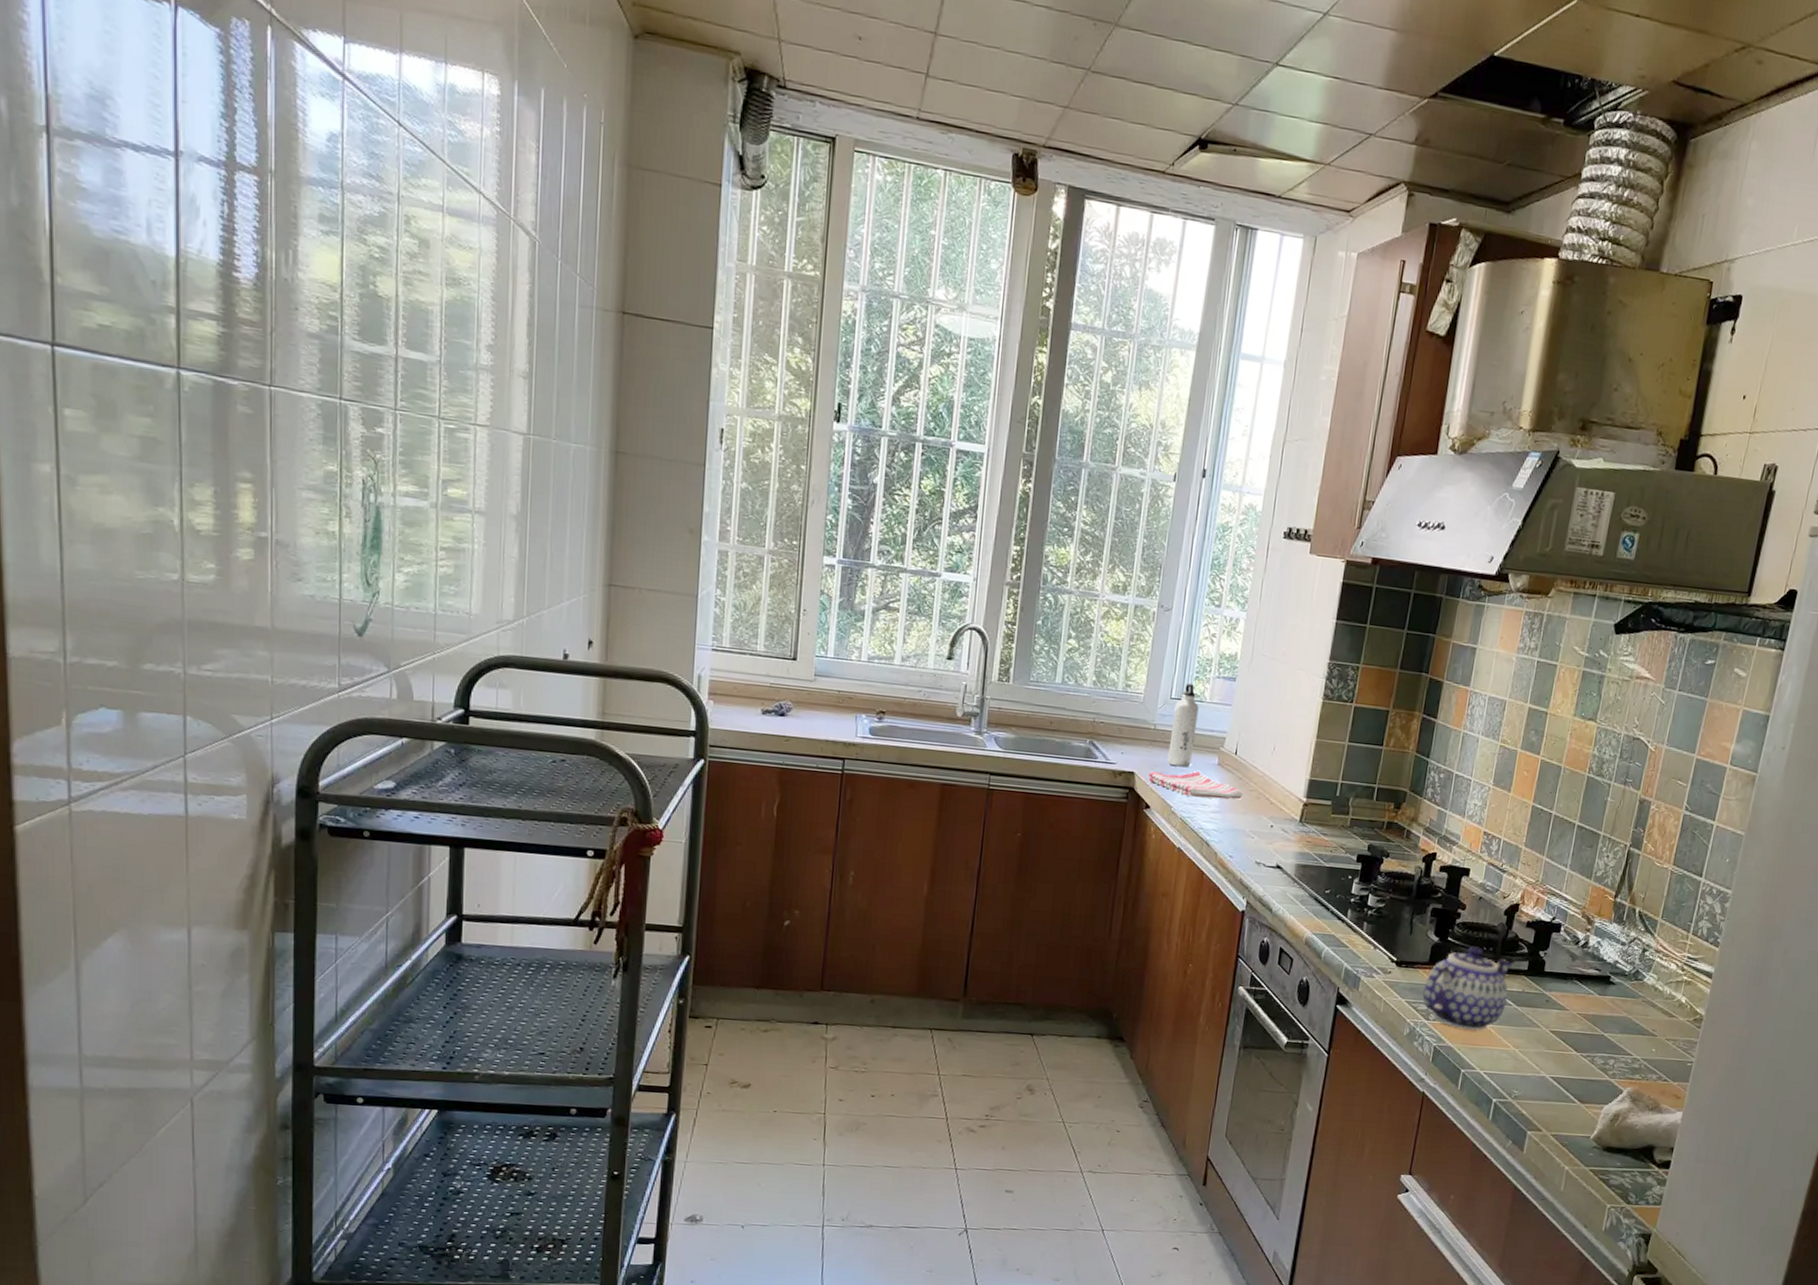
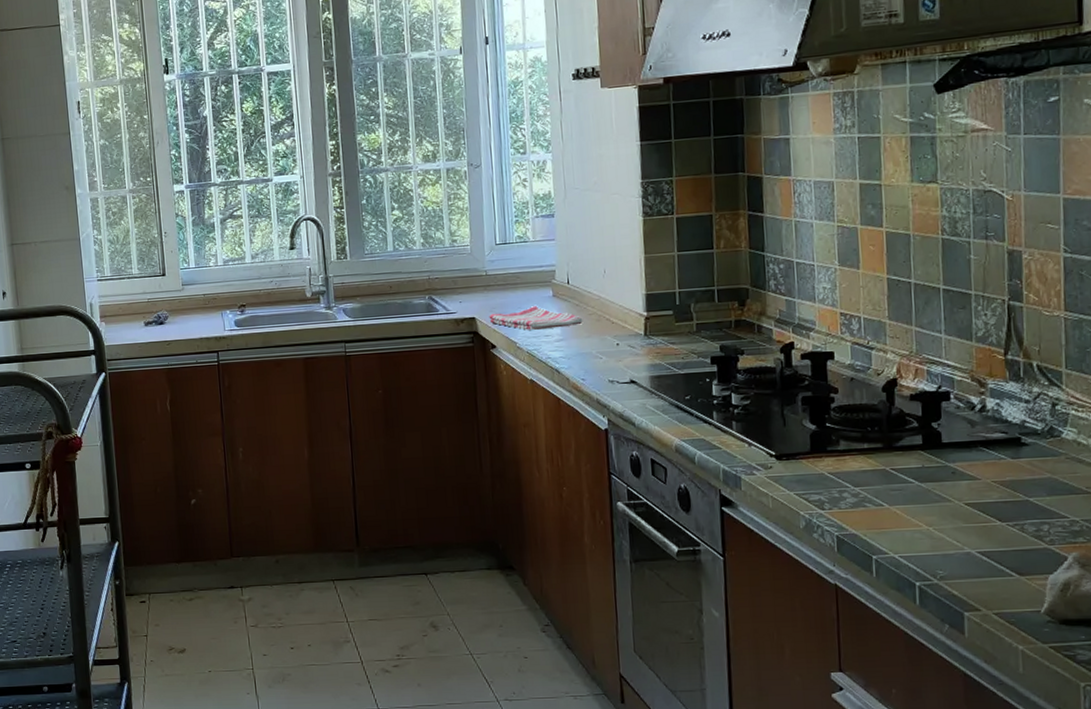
water bottle: present [1167,682,1199,768] -> none [501,227,527,305]
teapot: present [1422,946,1513,1031] -> none [811,428,907,514]

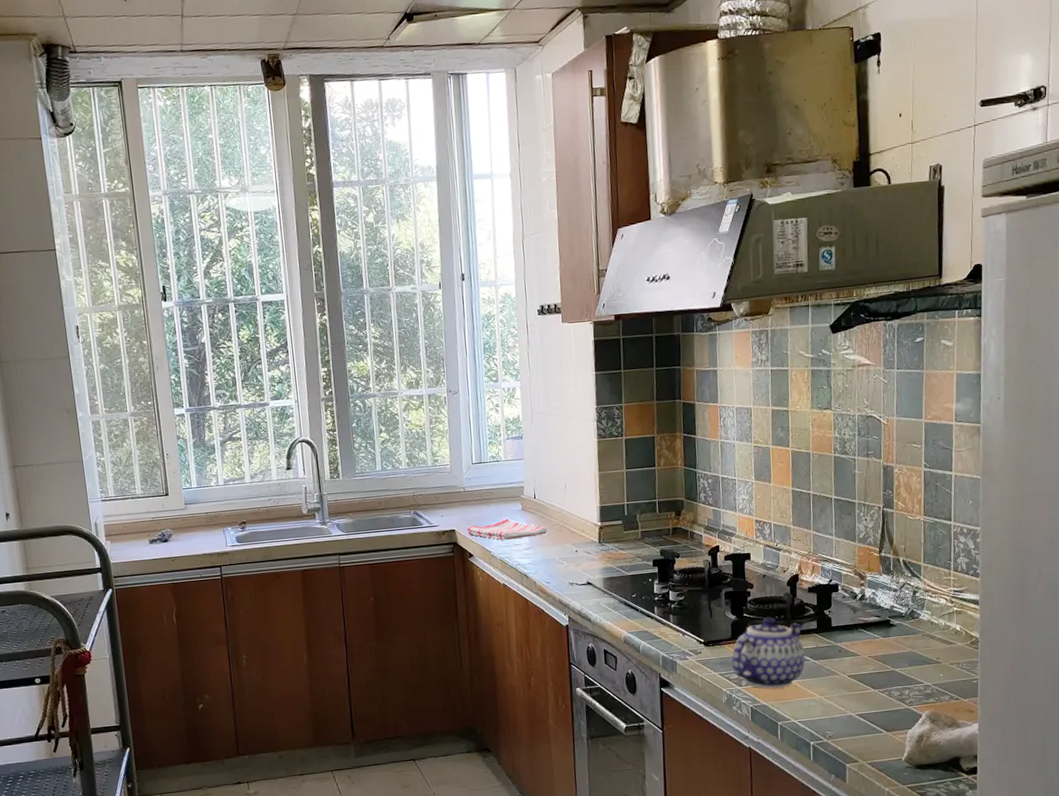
teapot: none [811,428,907,514] -> present [732,617,805,689]

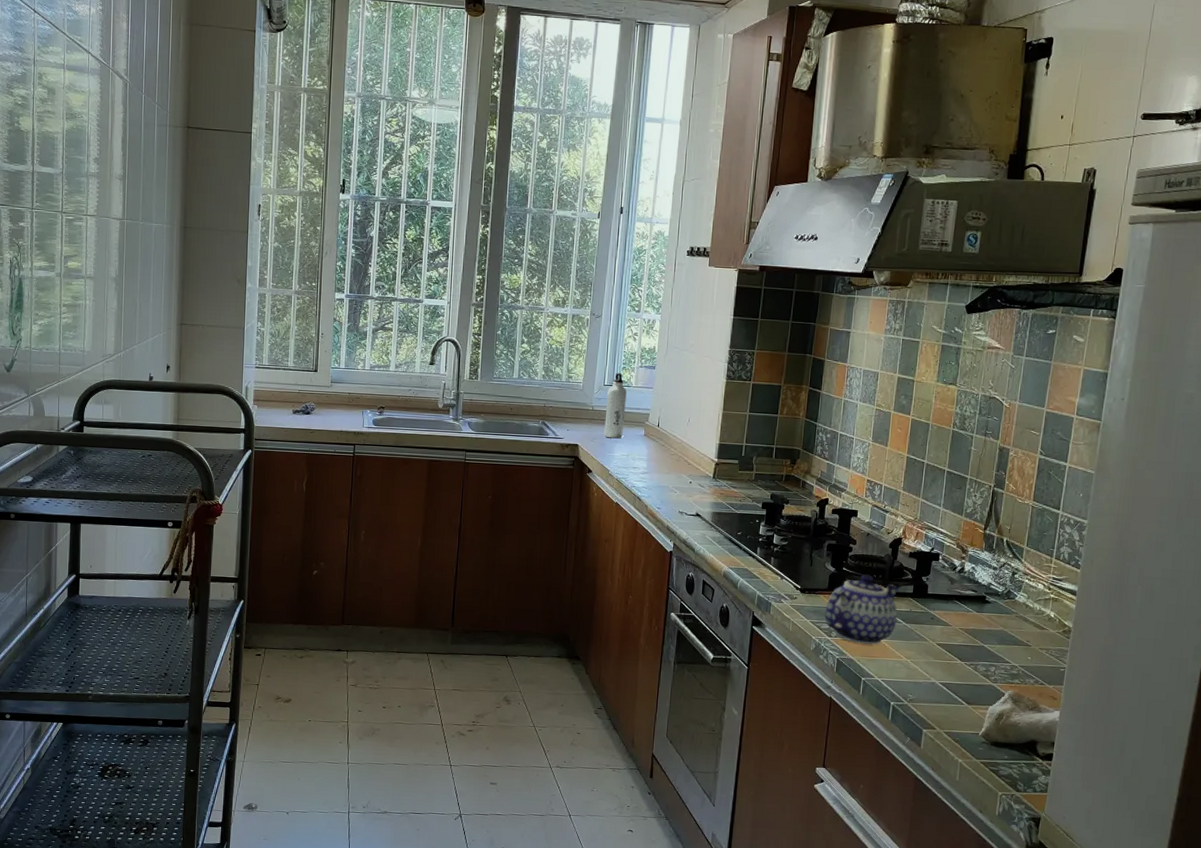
dish towel: present [467,518,548,541] -> none [589,441,666,463]
water bottle: none [477,448,500,518] -> present [604,372,627,439]

